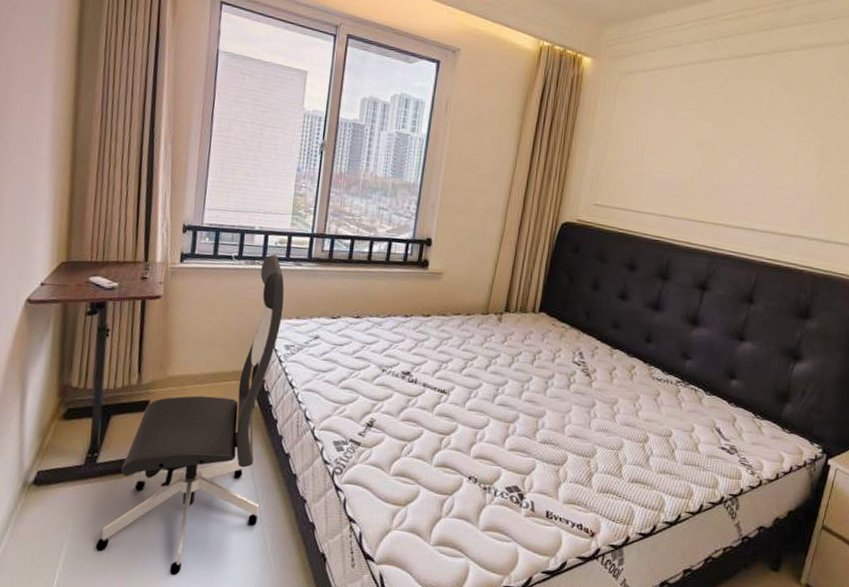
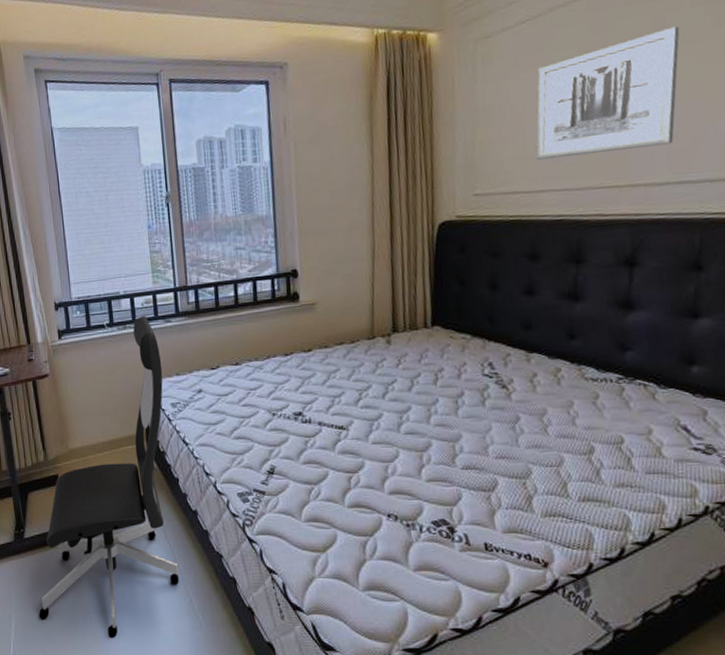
wall art: none [649,103,771,197] -> present [535,26,680,161]

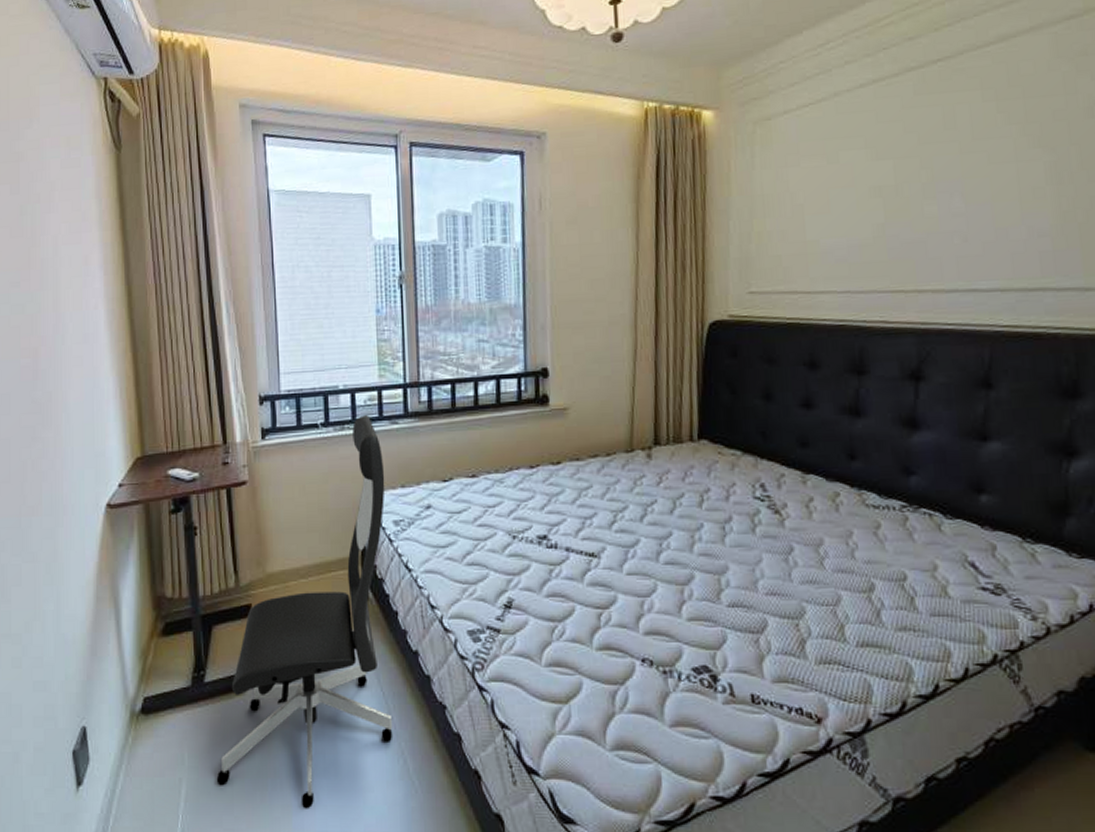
wall art: present [535,26,680,161] -> none [817,121,971,258]

